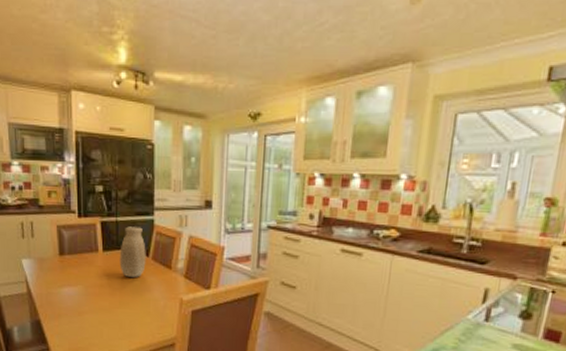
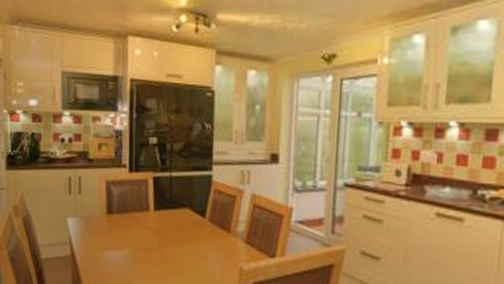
vase: present [119,226,146,277] -> none [172,183,202,241]

